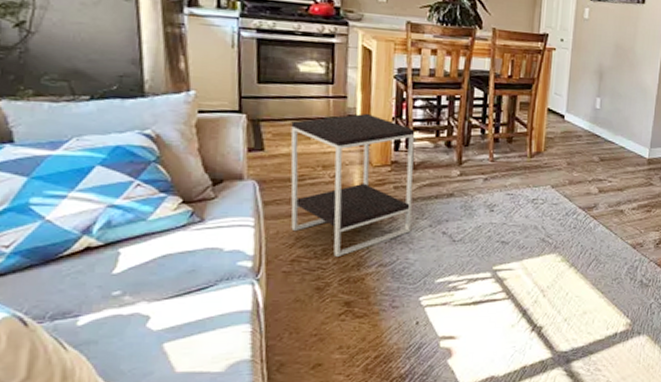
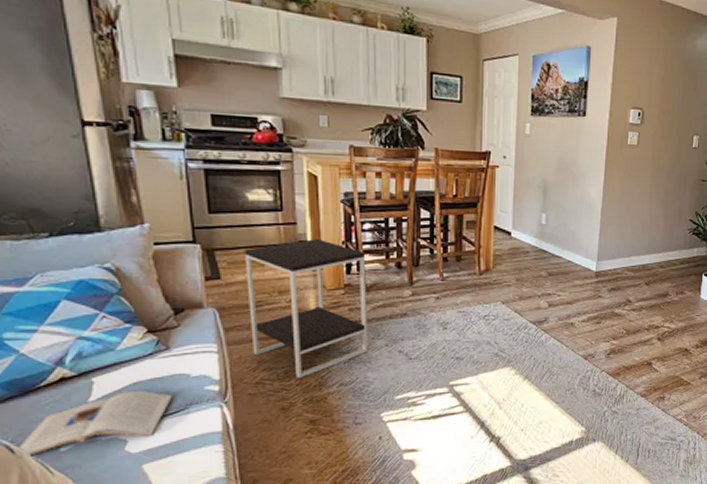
magazine: none [28,265,202,330] -> present [15,391,172,457]

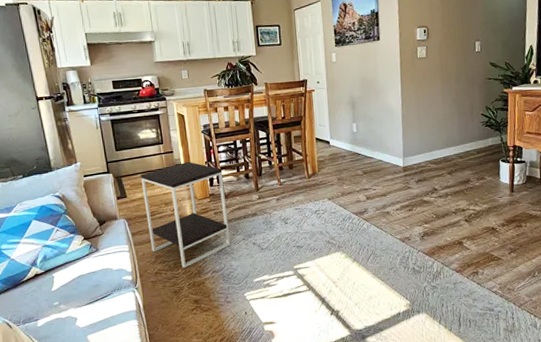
magazine: present [15,391,172,457] -> none [12,282,103,330]

